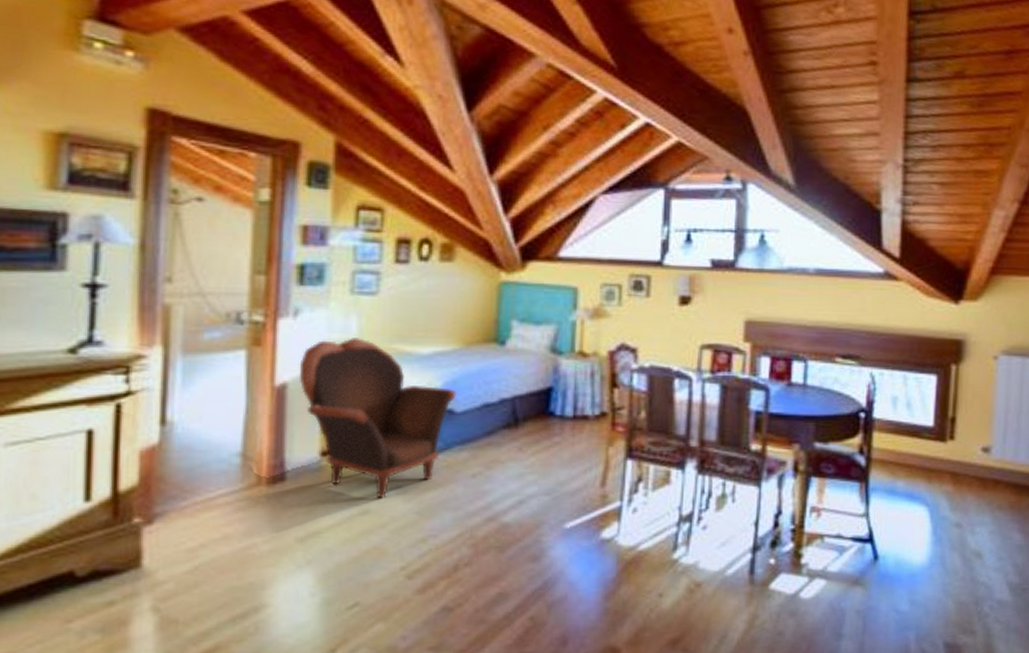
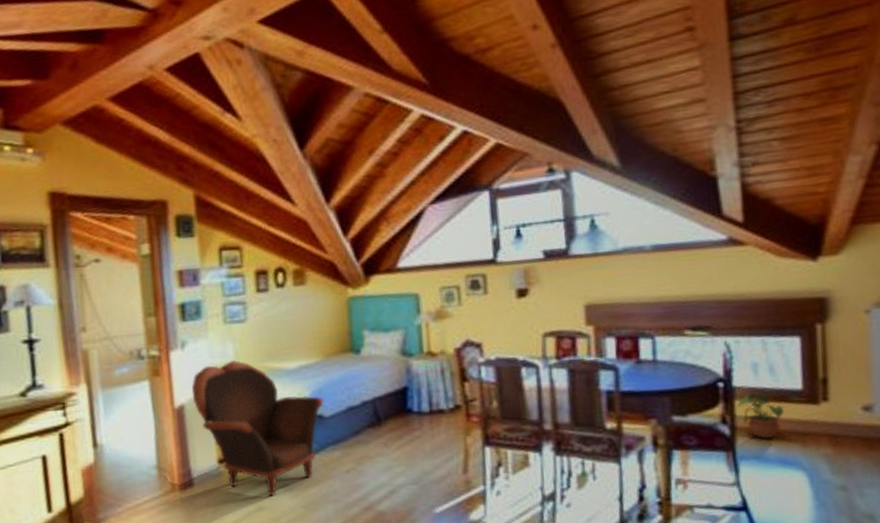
potted plant: none [875,422,916,473] -> present [737,388,785,439]

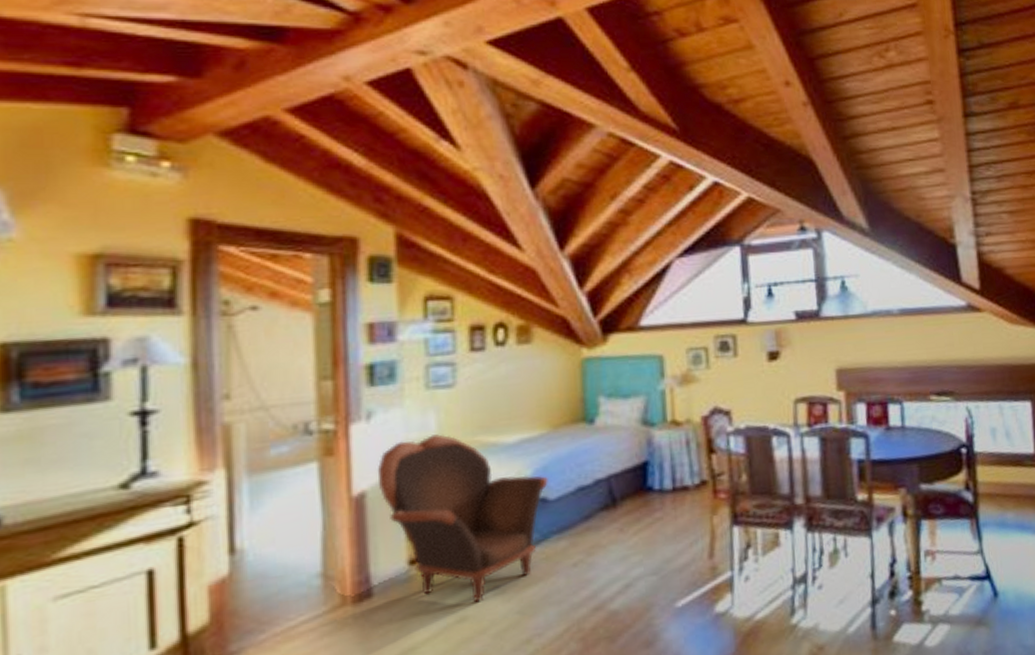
potted plant: present [737,388,785,439] -> none [979,453,1020,504]

